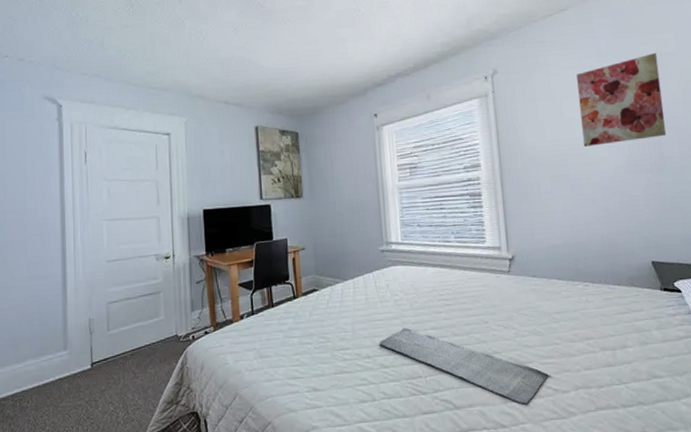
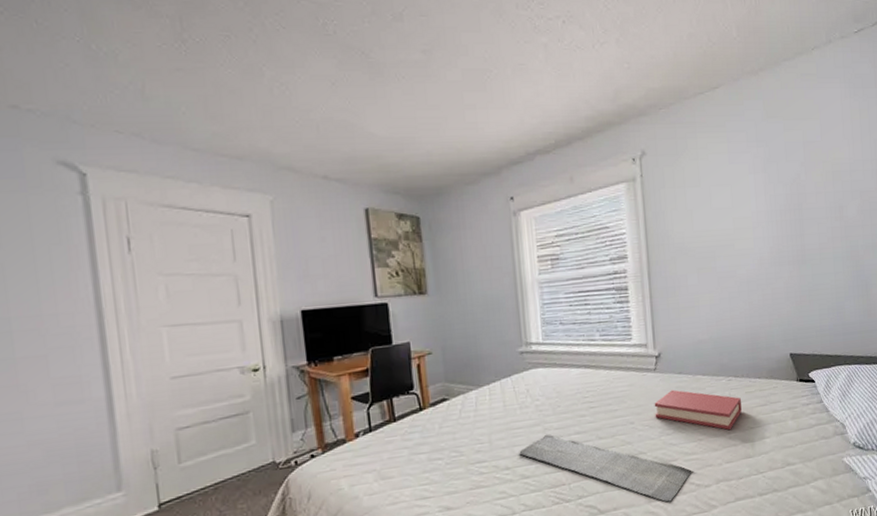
hardback book: none [508,292,601,337] -> present [654,389,742,431]
wall art: present [576,52,667,147] -> none [726,140,808,237]

